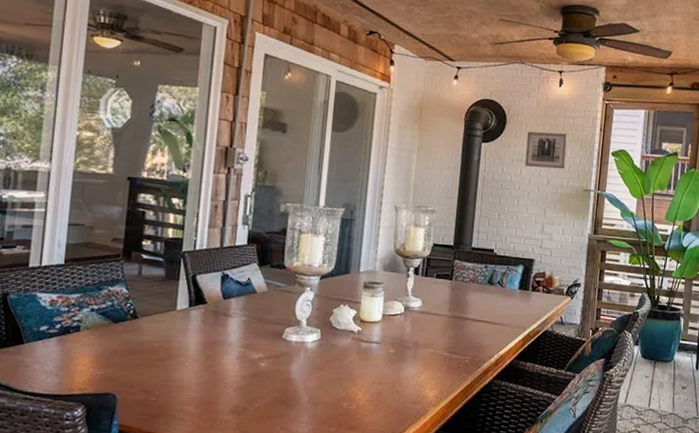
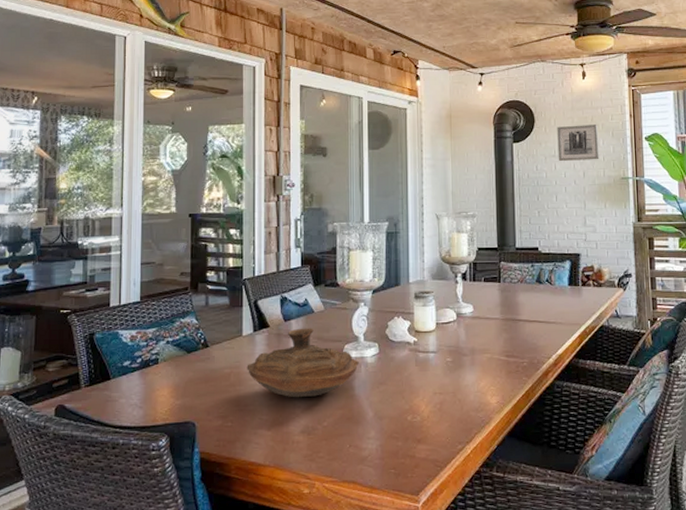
decorative bowl: none [178,307,299,378] -> present [247,328,359,398]

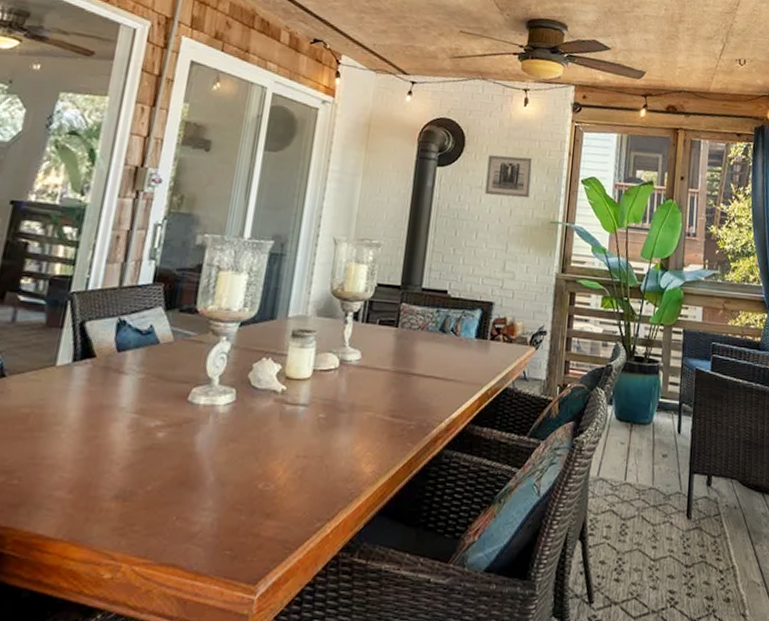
decorative bowl: present [247,328,359,398] -> none [53,362,208,453]

